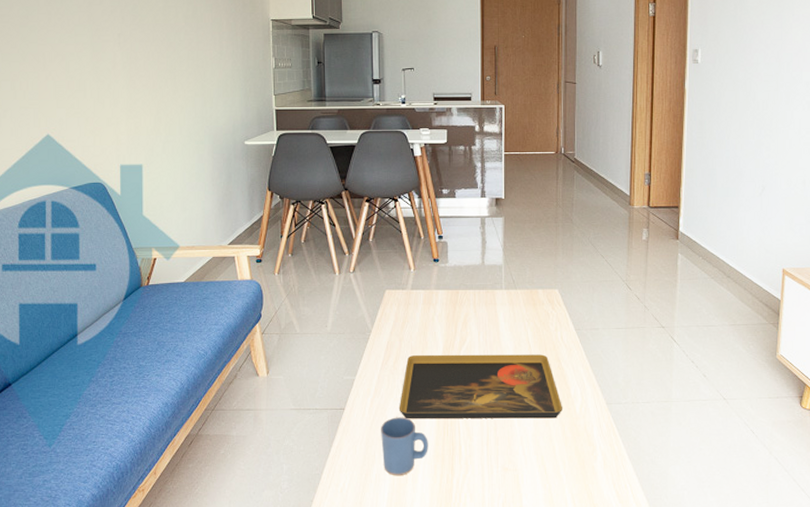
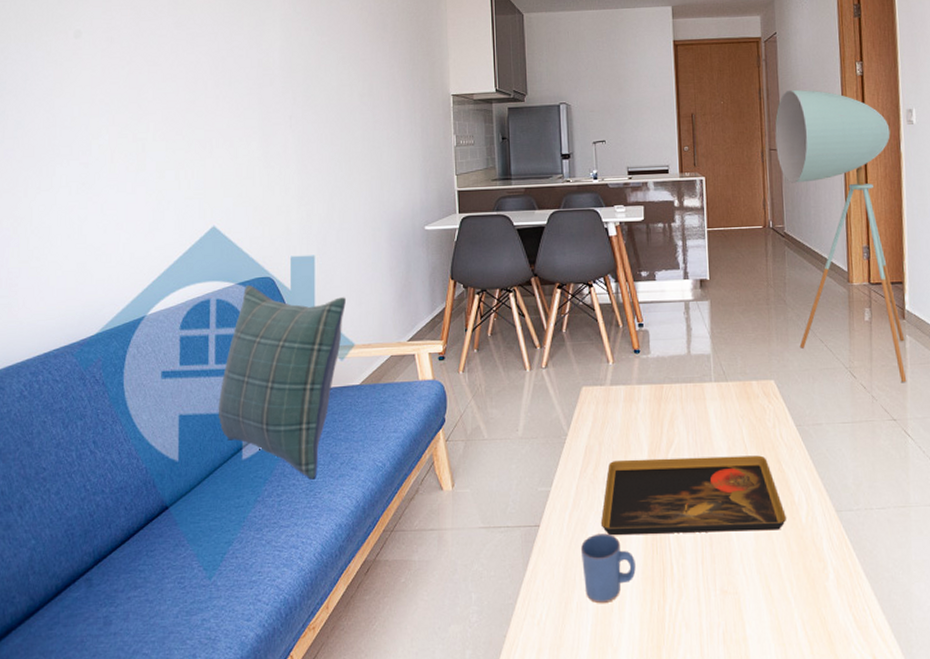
pillow: none [54,189,171,364] -> present [218,284,346,480]
floor lamp: none [571,27,677,296] -> present [775,89,907,383]

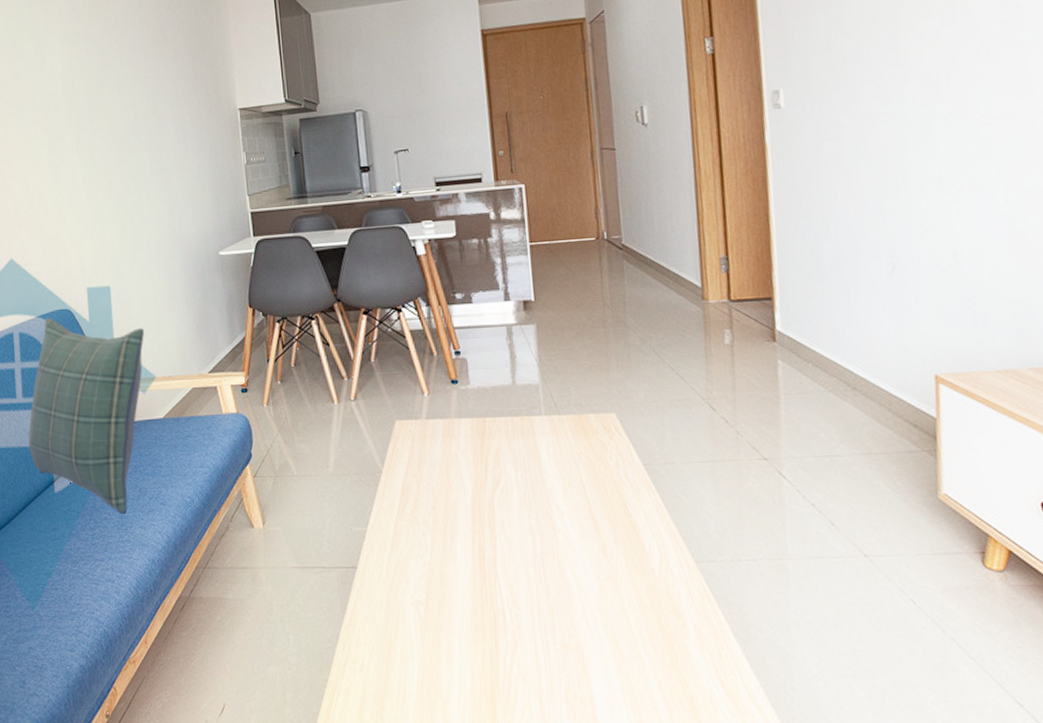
mug: present [581,533,636,603] -> none [402,578,464,651]
decorative tray: present [600,455,786,535] -> none [422,497,635,581]
floor lamp: present [775,89,907,383] -> none [606,75,780,416]

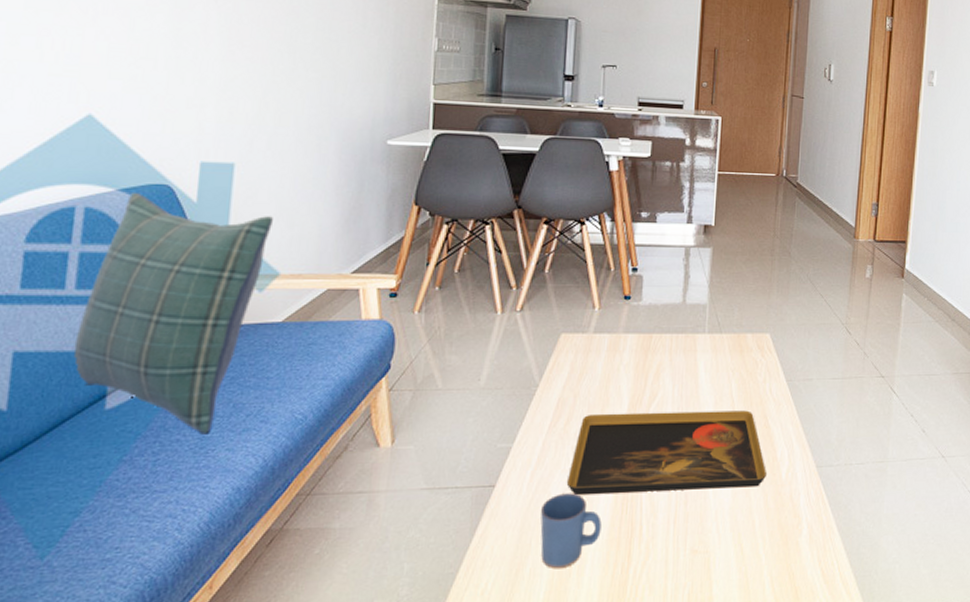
mug: none [402,578,464,651] -> present [540,493,602,568]
decorative tray: none [422,497,635,581] -> present [566,410,766,494]

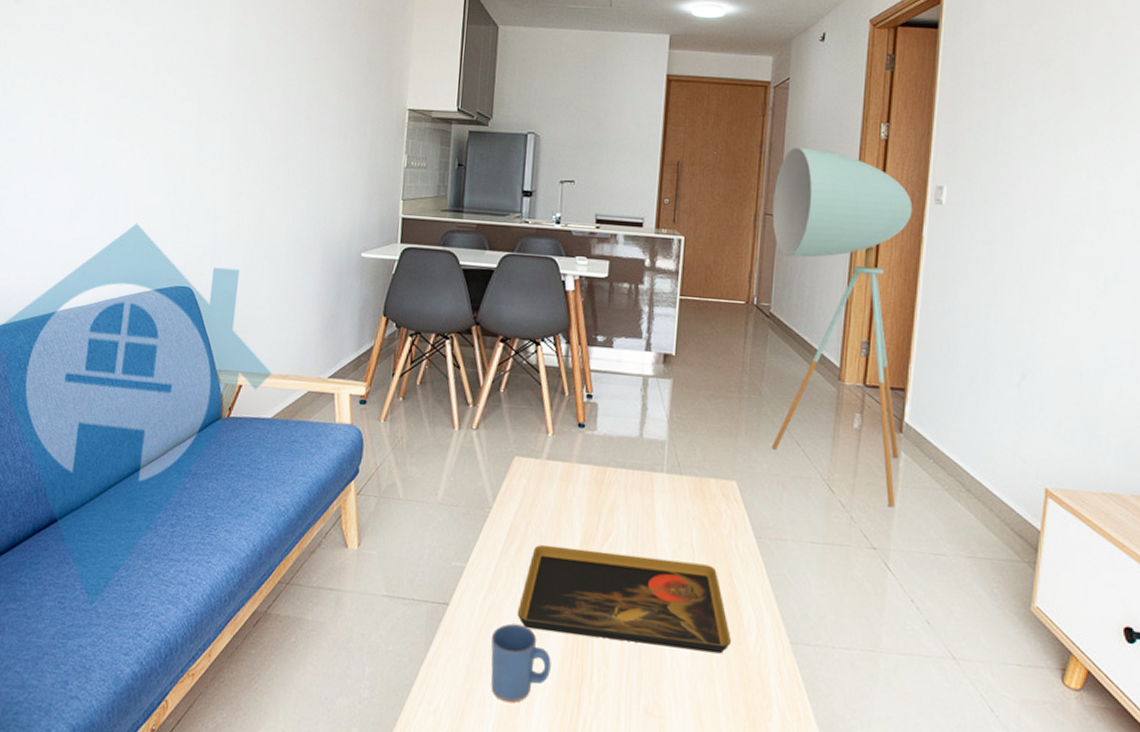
pillow: present [73,192,273,435] -> none [118,292,267,514]
floor lamp: none [798,36,911,341] -> present [771,147,913,508]

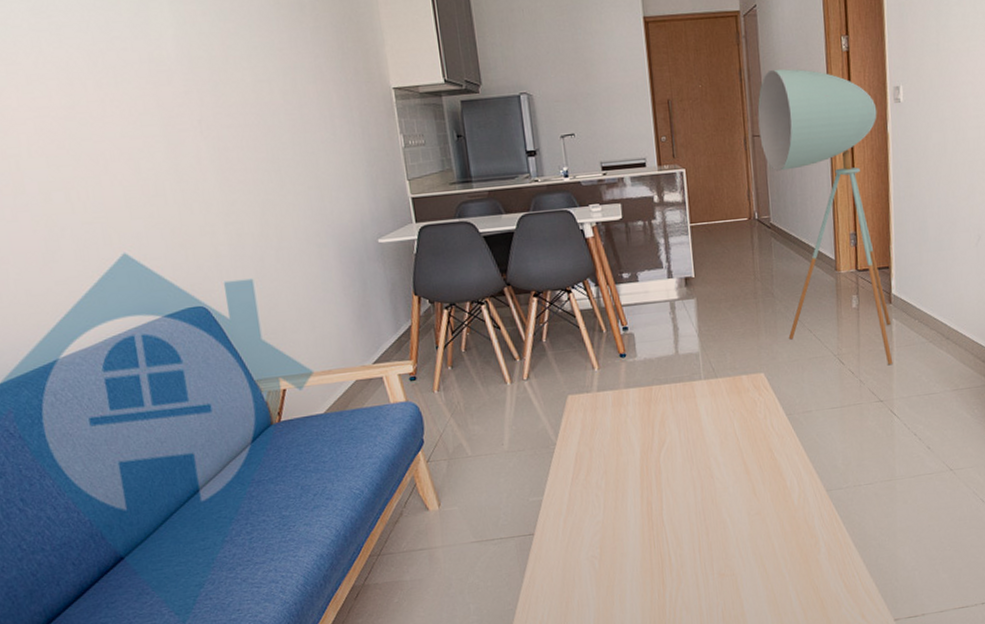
mug: present [491,623,551,703] -> none [578,534,635,599]
decorative tray: present [517,545,731,654] -> none [596,446,779,535]

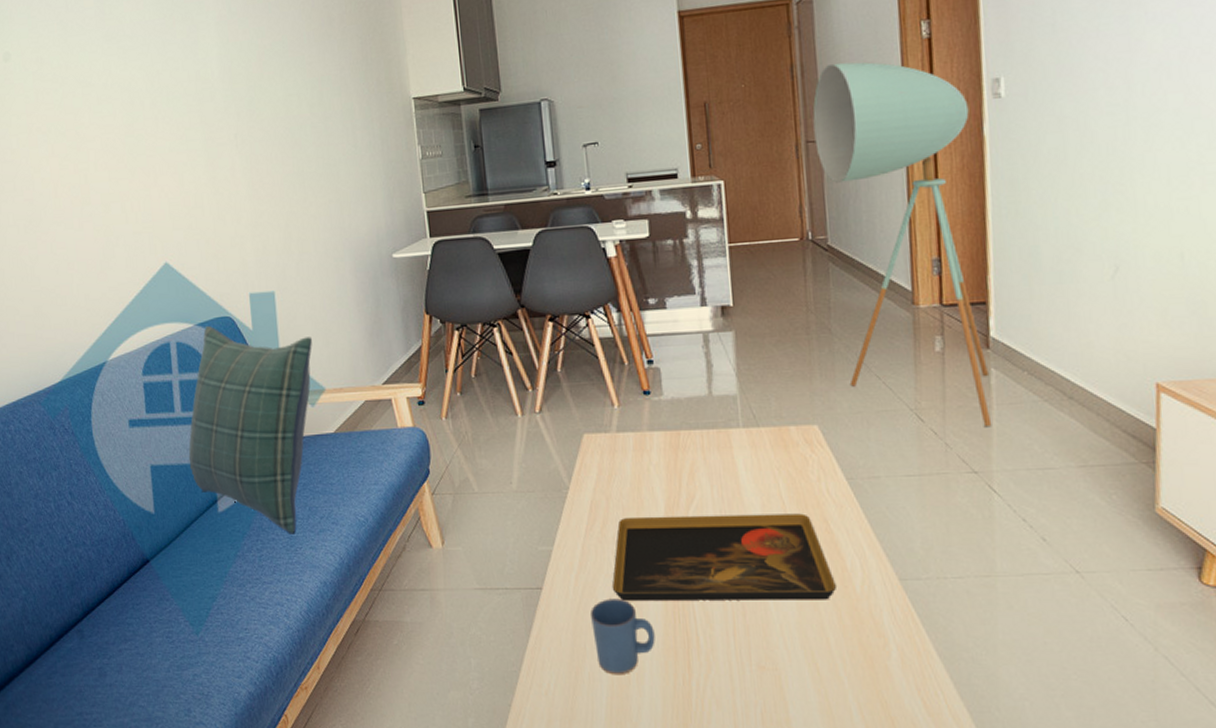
pillow: none [163,316,297,514] -> present [188,325,312,534]
mug: none [578,534,635,599] -> present [590,599,655,674]
decorative tray: none [596,446,779,535] -> present [612,513,836,600]

